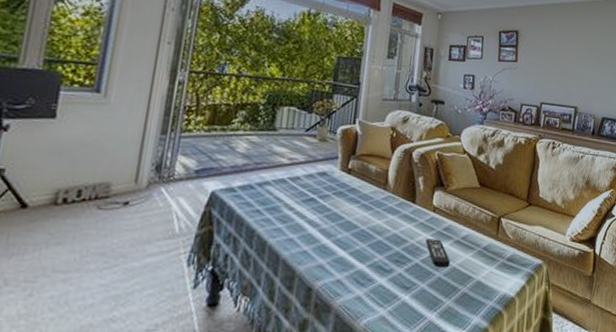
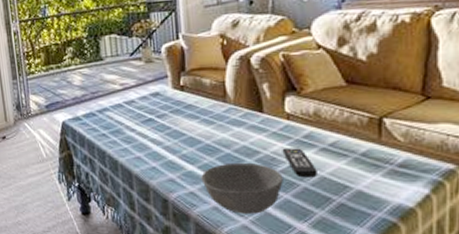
bowl: none [350,250,423,304] -> present [201,162,283,214]

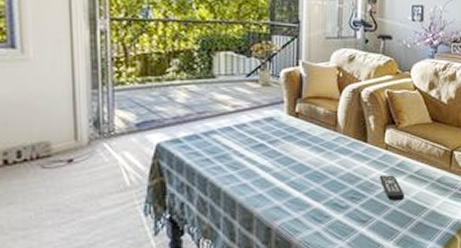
bowl: present [201,162,283,214] -> none [306,188,378,237]

